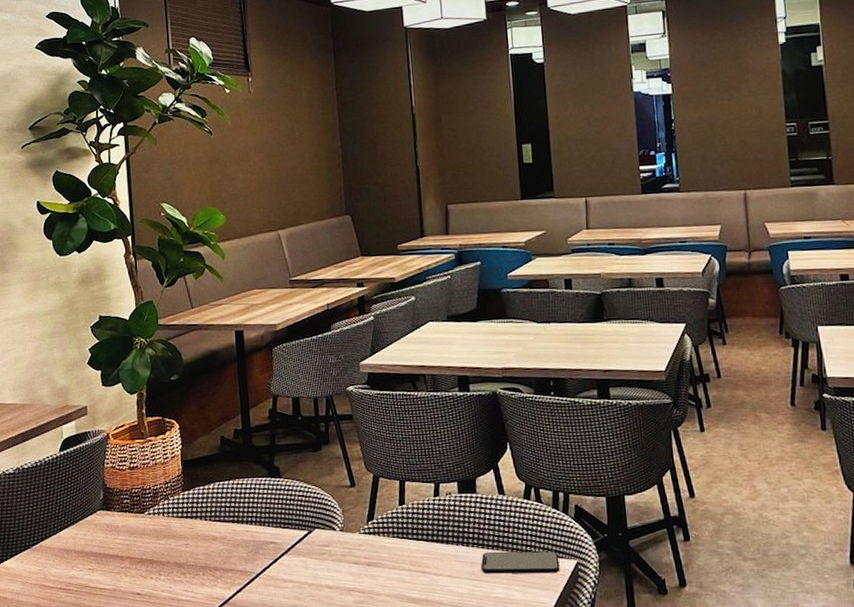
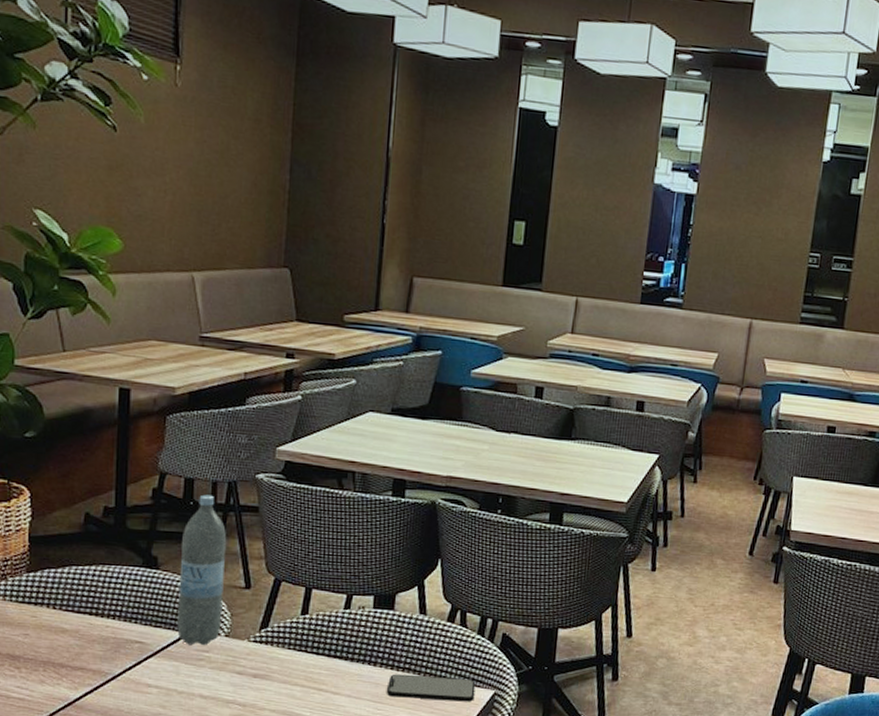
water bottle: none [296,409,336,542] -> present [177,494,227,646]

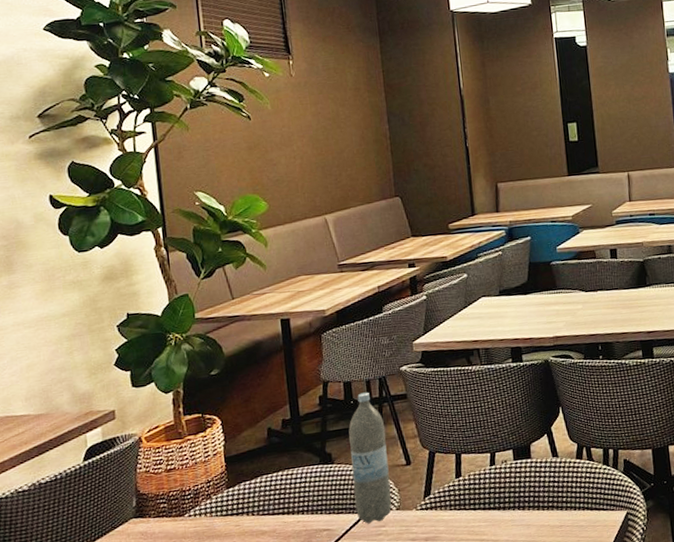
smartphone: present [387,674,476,702] -> none [537,504,612,534]

